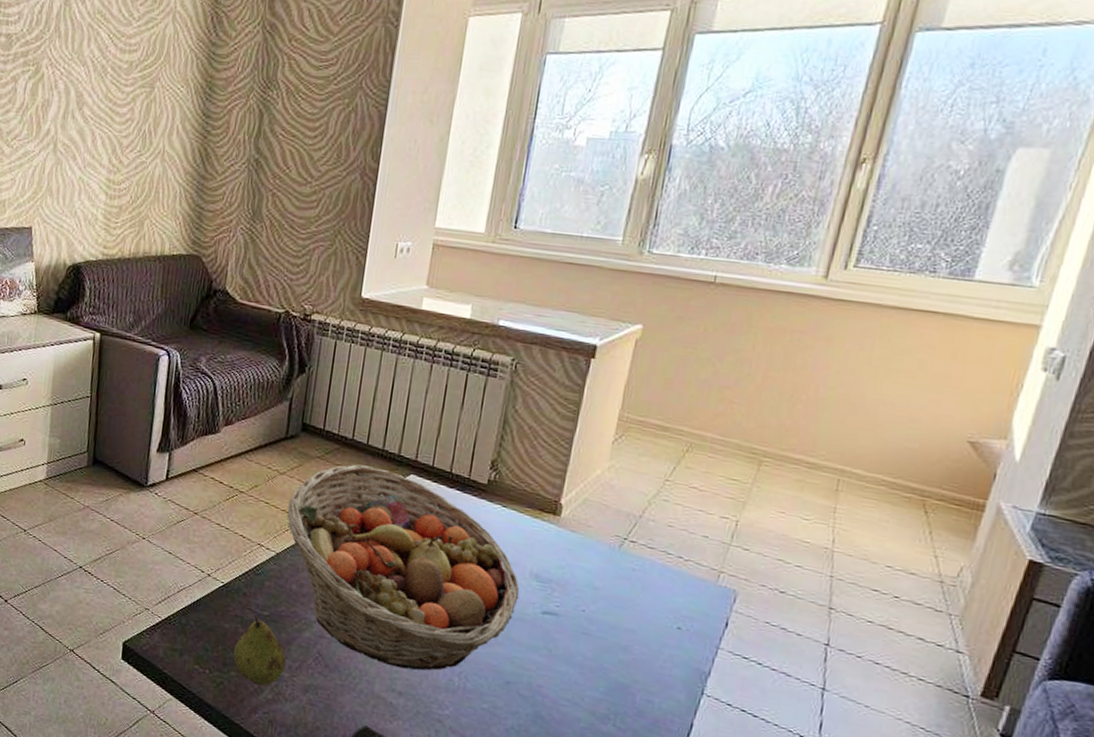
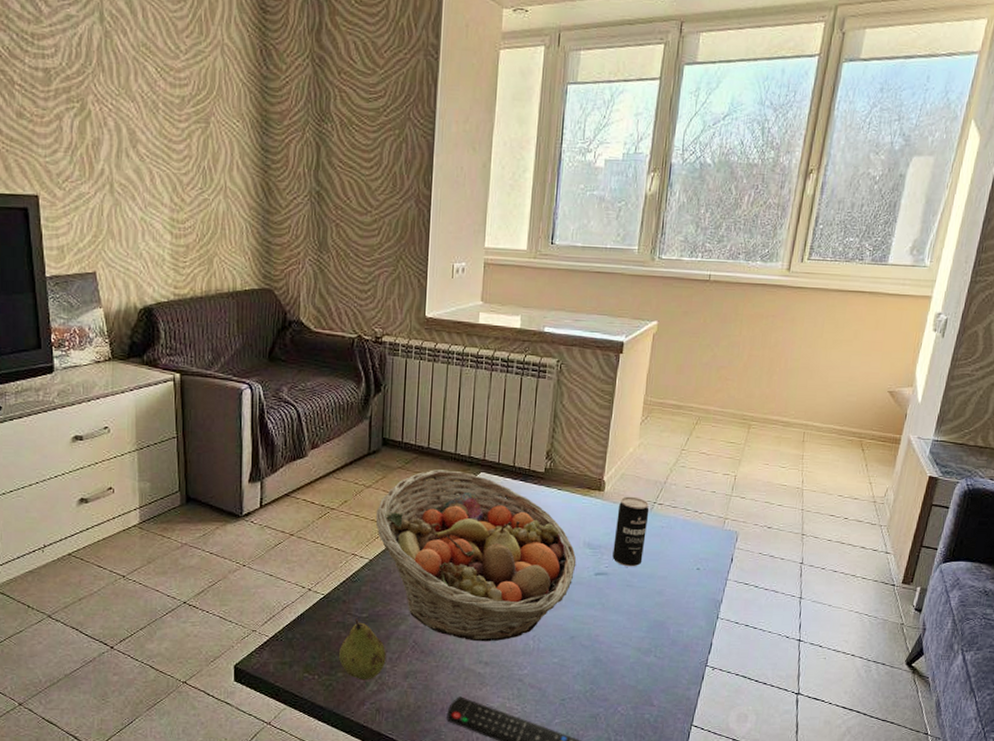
beverage can: none [565,526,618,612] -> present [612,496,650,567]

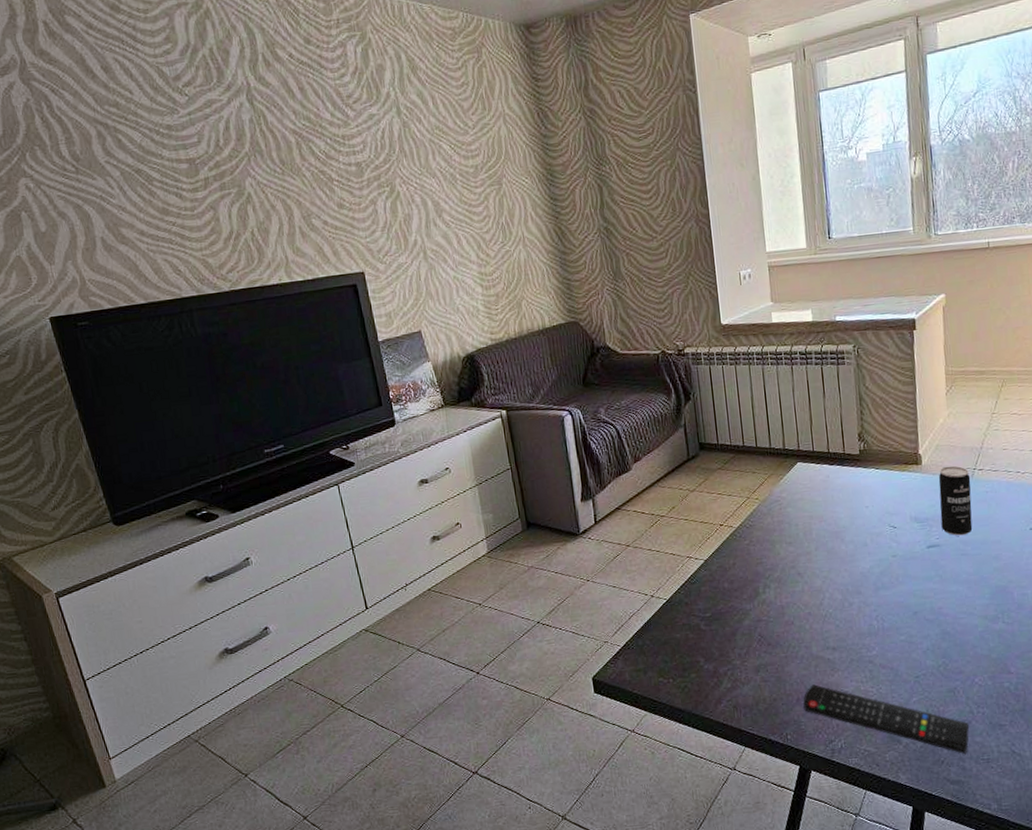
fruit: present [339,618,386,680] -> none [689,618,735,679]
fruit basket: present [375,469,577,642] -> none [703,464,907,628]

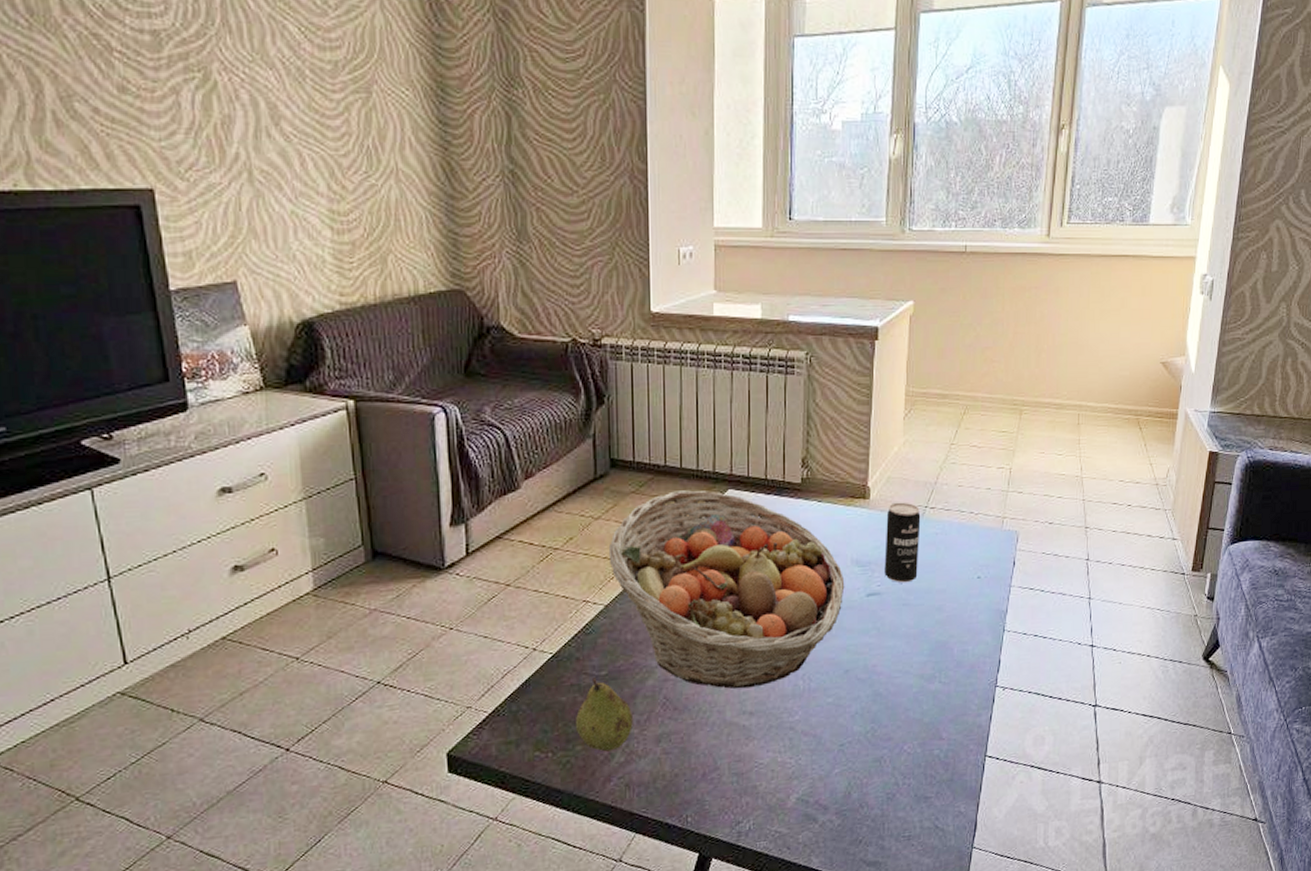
fruit: none [689,618,735,679] -> present [576,678,633,752]
fruit basket: none [703,464,907,628] -> present [608,490,845,689]
remote control: present [803,684,970,755] -> none [709,756,893,832]

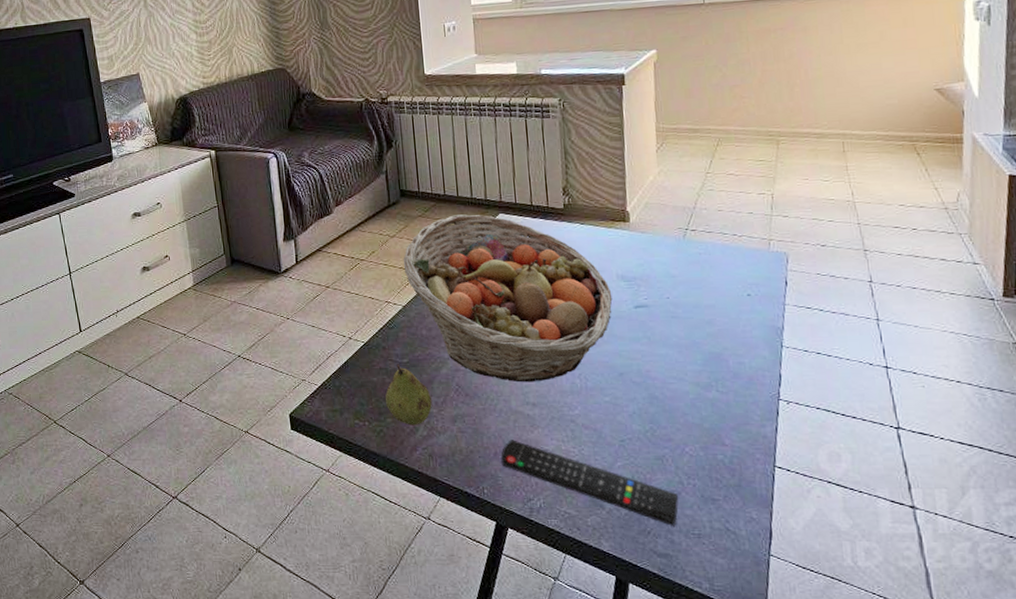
remote control: none [709,756,893,832] -> present [501,440,679,527]
beverage can: present [884,502,921,583] -> none [647,225,684,298]

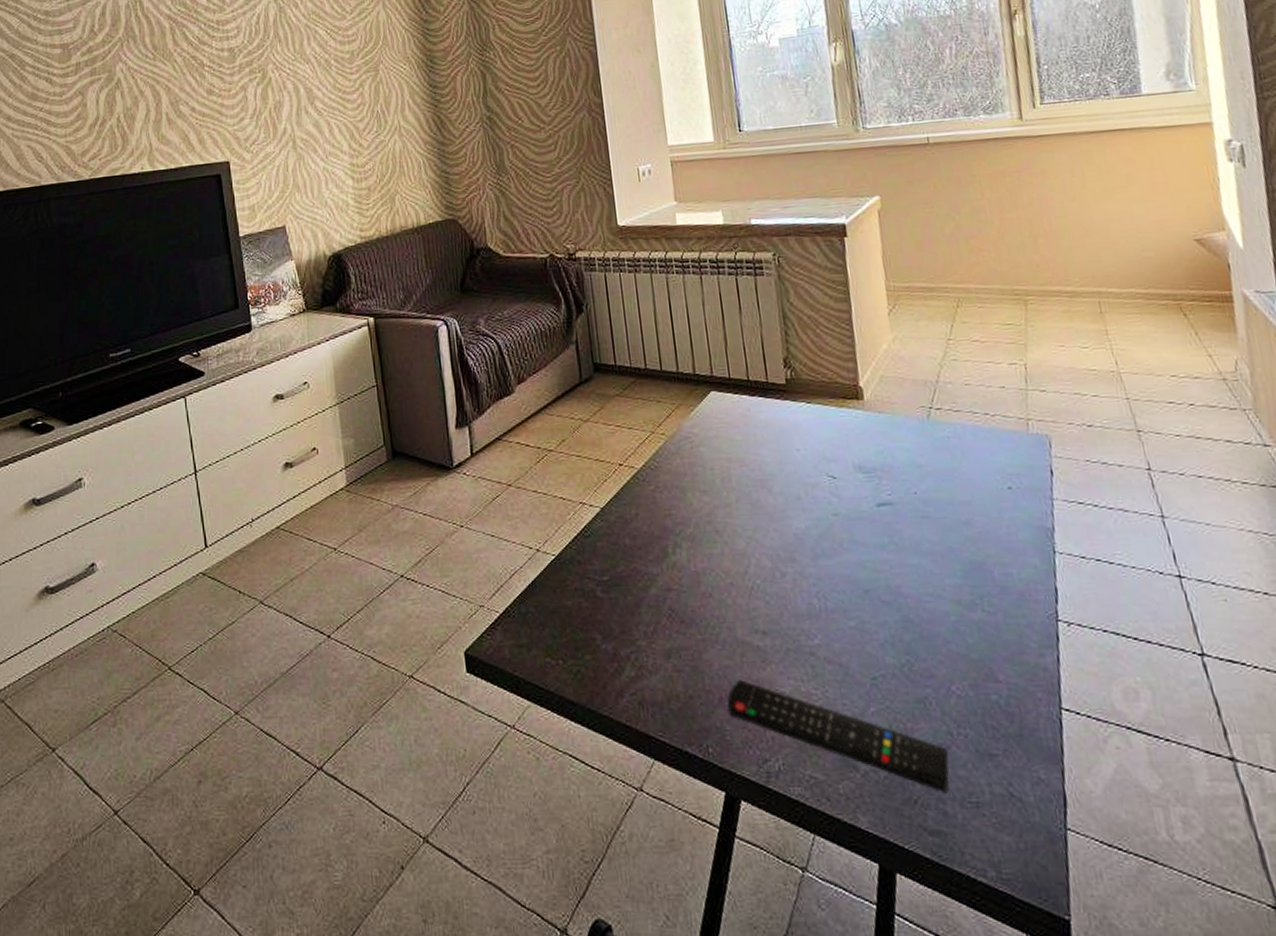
fruit: present [385,364,432,426] -> none [582,583,640,664]
fruit basket: present [403,214,613,383] -> none [599,392,851,604]

